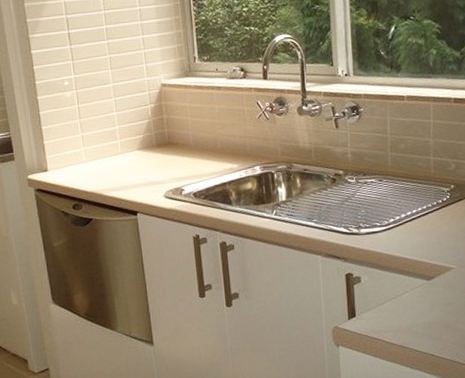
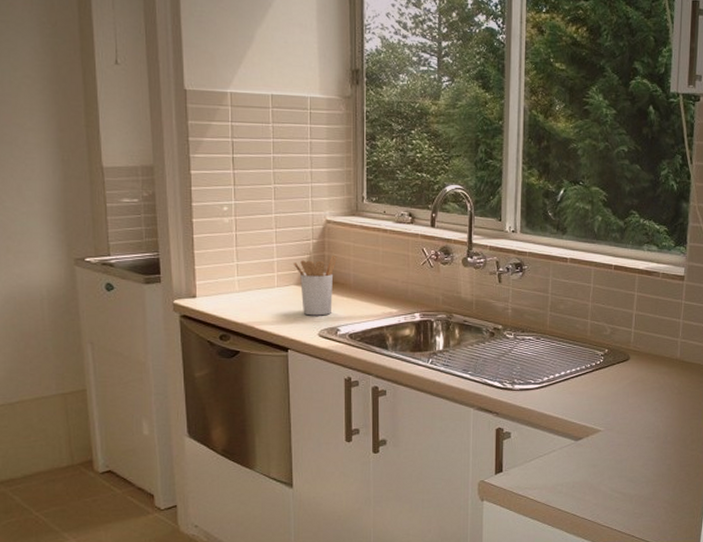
utensil holder: none [135,118,175,179] -> present [294,255,337,316]

